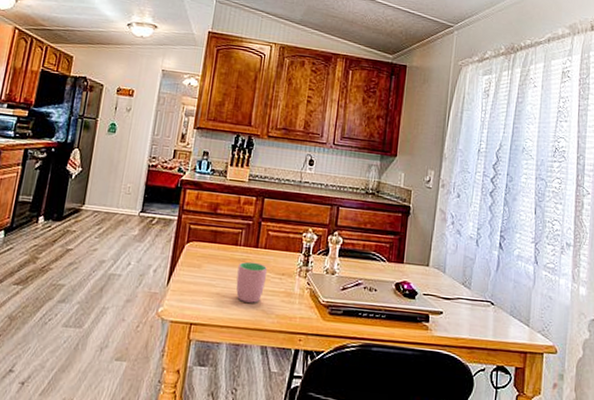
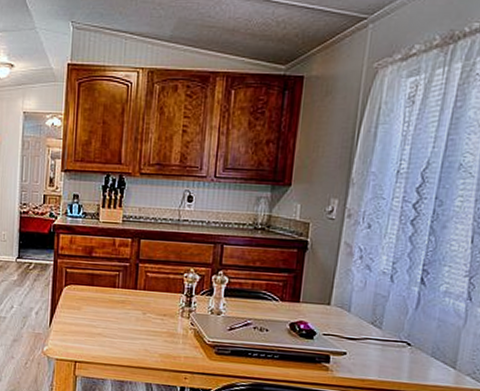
cup: present [236,261,268,303] -> none [116,303,148,343]

